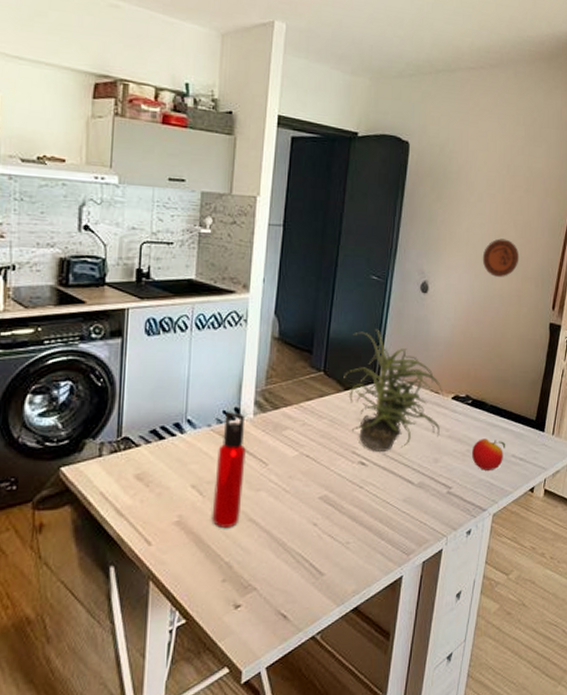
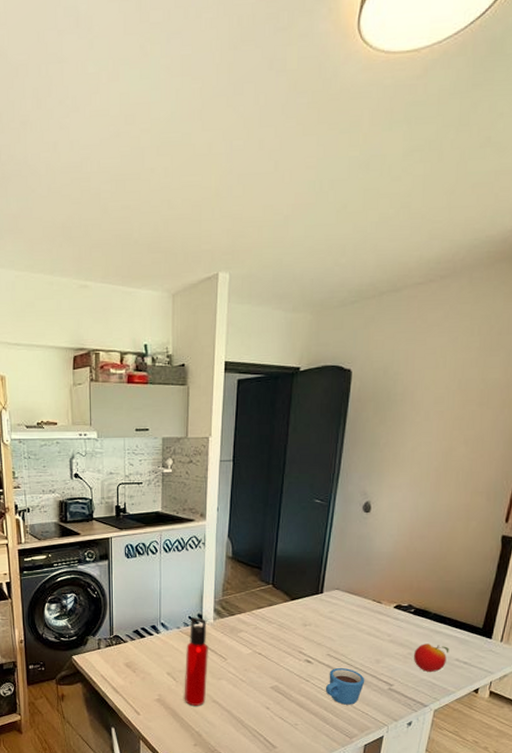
potted plant: present [343,329,443,451] -> none [290,547,386,652]
mug: none [380,469,423,515] -> present [325,667,365,705]
decorative plate: present [482,238,520,277] -> none [428,455,470,493]

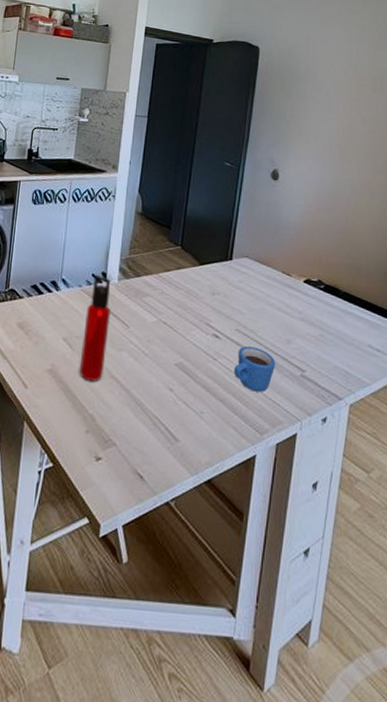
apple: present [413,644,449,672] -> none [325,325,361,359]

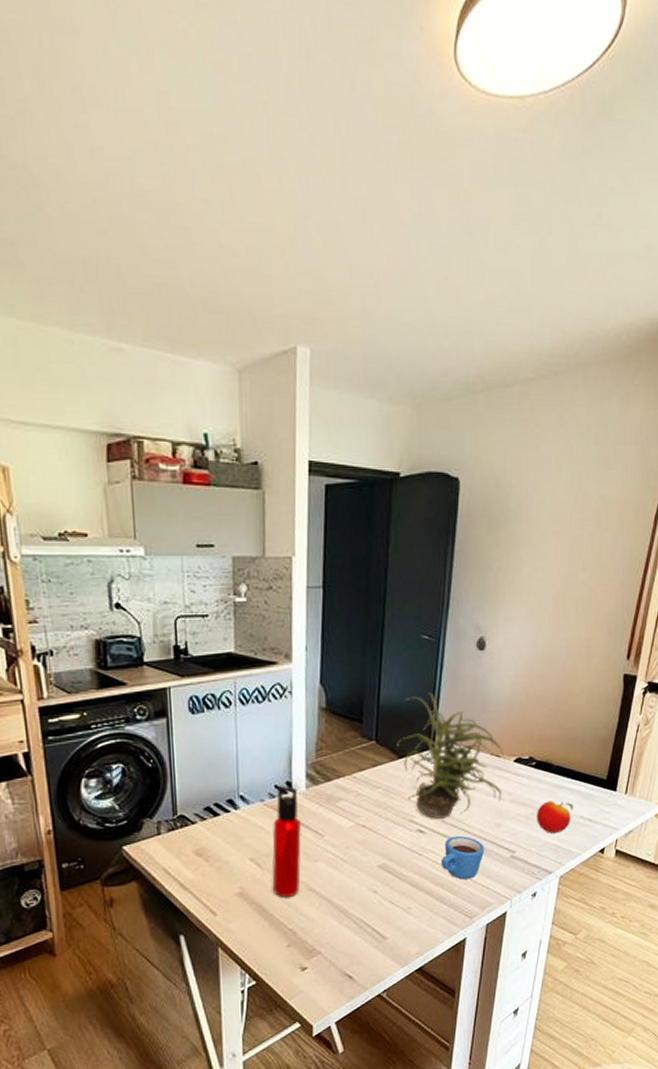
potted plant: none [199,210,295,327] -> present [397,692,505,819]
apple: none [325,325,361,359] -> present [536,801,574,833]

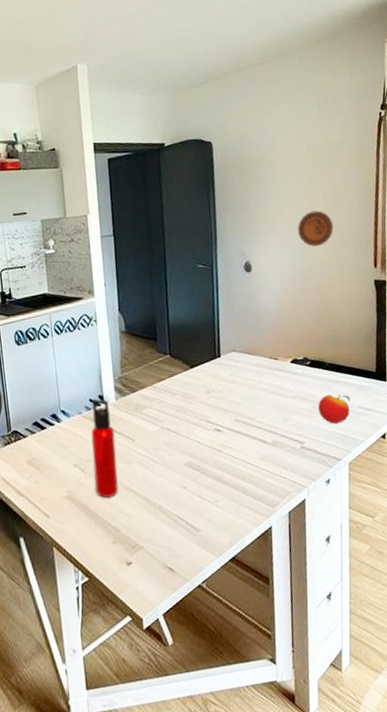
potted plant: present [397,692,505,819] -> none [188,310,285,418]
mug: present [441,835,485,880] -> none [239,431,277,472]
decorative plate: none [546,582,589,627] -> present [297,210,334,247]

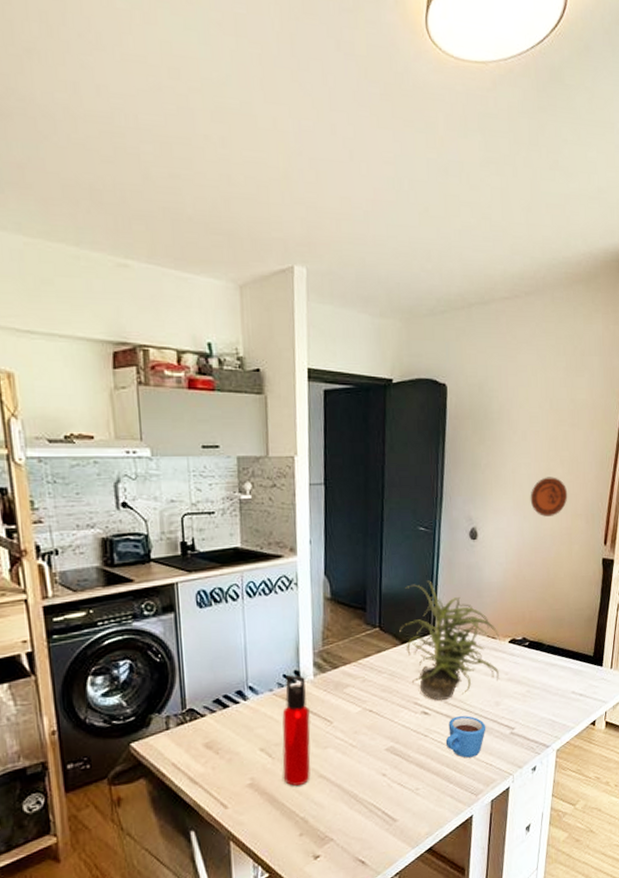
potted plant: none [188,310,285,418] -> present [399,580,500,700]
mug: none [239,431,277,472] -> present [445,715,486,758]
apple: present [317,394,351,424] -> none [531,678,565,709]

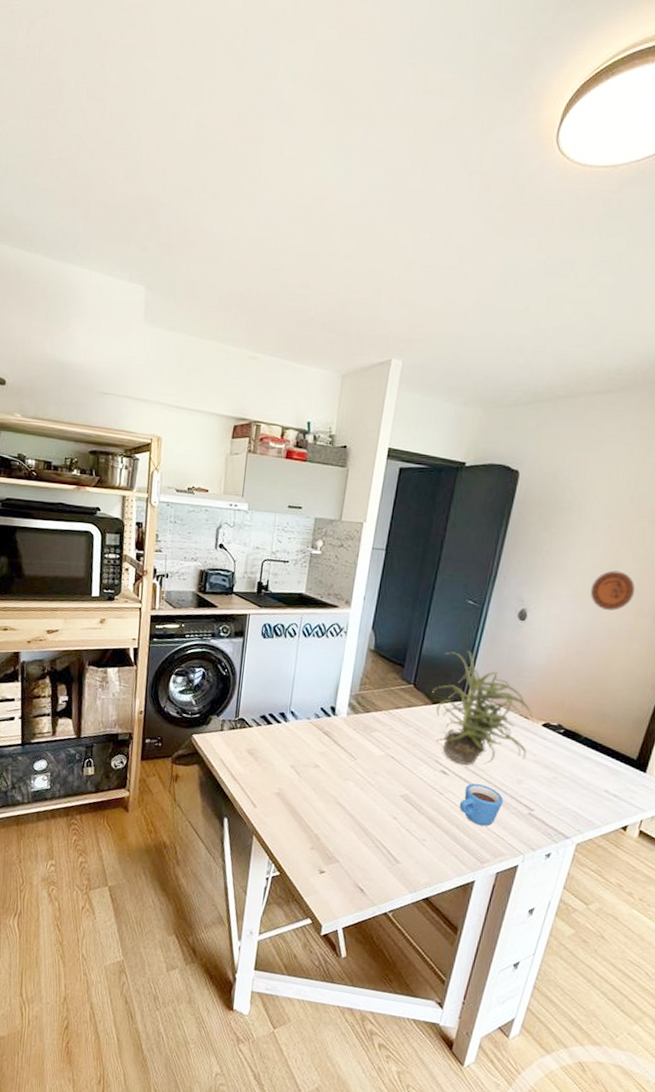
water bottle: present [282,674,311,787] -> none [305,708,339,806]

